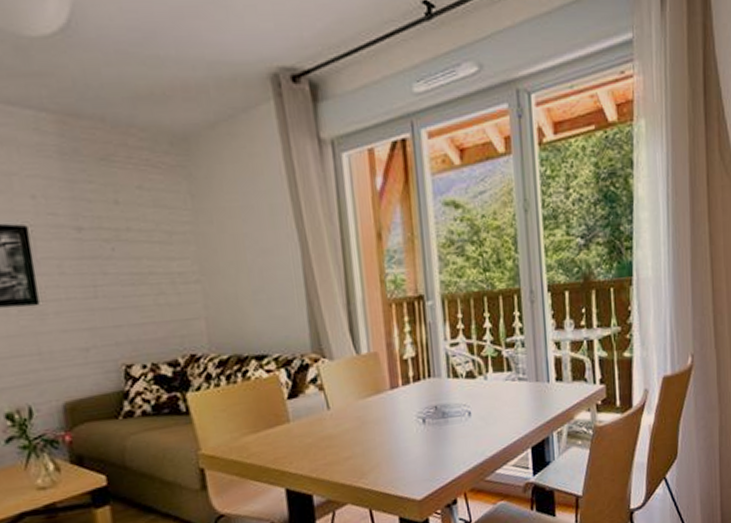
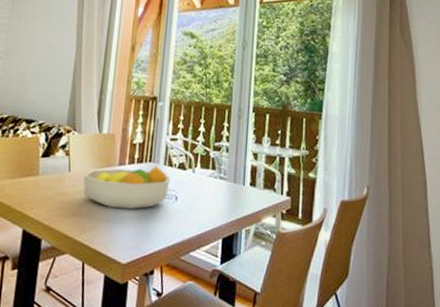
fruit bowl: none [347,380,459,441] -> present [83,165,171,209]

